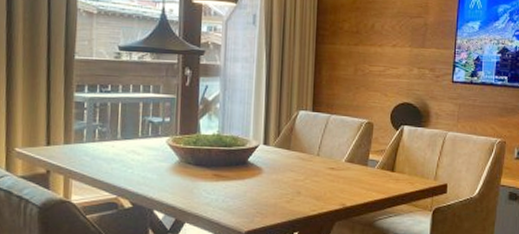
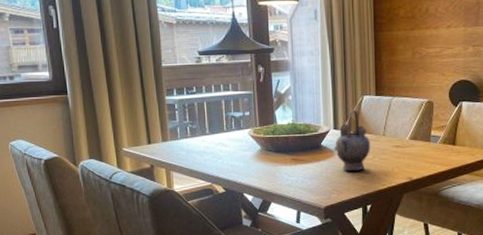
teapot: none [261,124,303,193] -> present [334,109,371,171]

